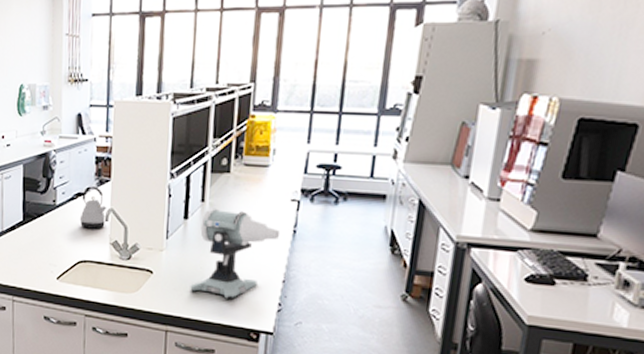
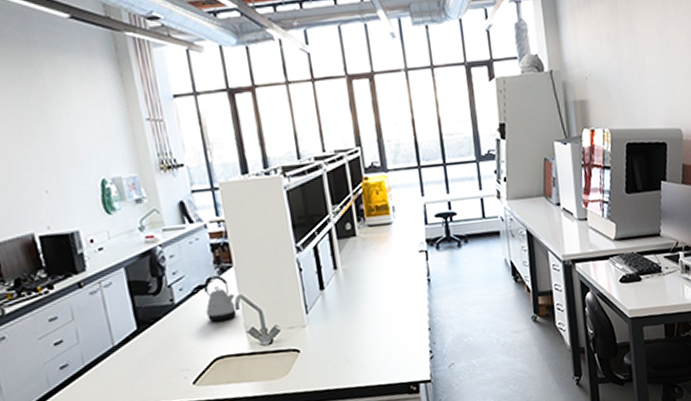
microscope: present [190,207,281,299] -> none [338,270,417,362]

